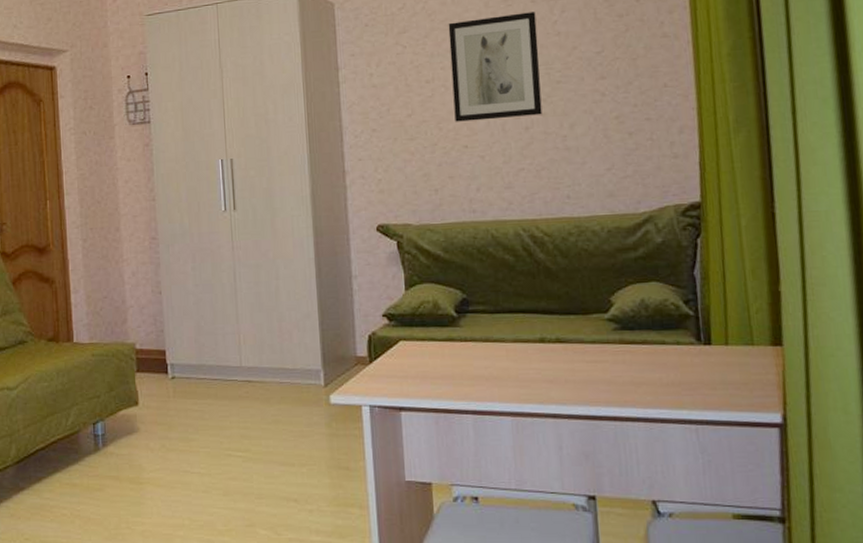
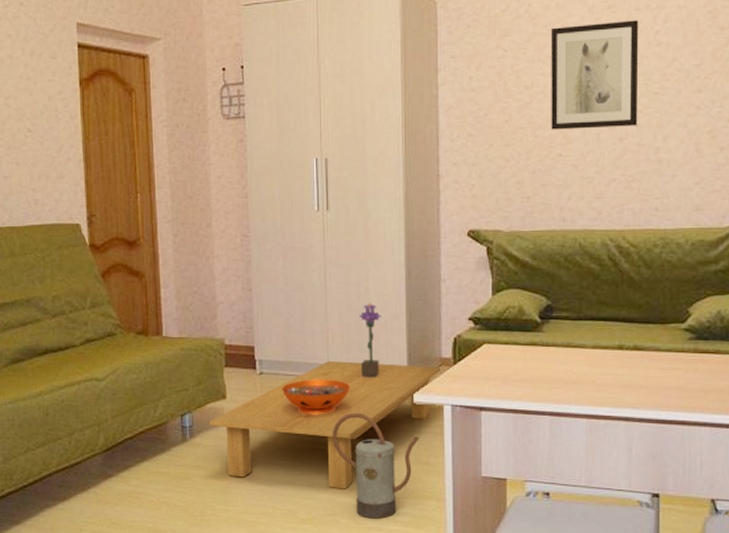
coffee table: none [122,362,357,498] -> present [209,360,441,490]
decorative bowl: none [194,382,265,420] -> present [281,379,350,415]
watering can: none [247,416,339,529] -> present [332,412,420,519]
potted flower: none [271,301,294,379] -> present [359,302,381,378]

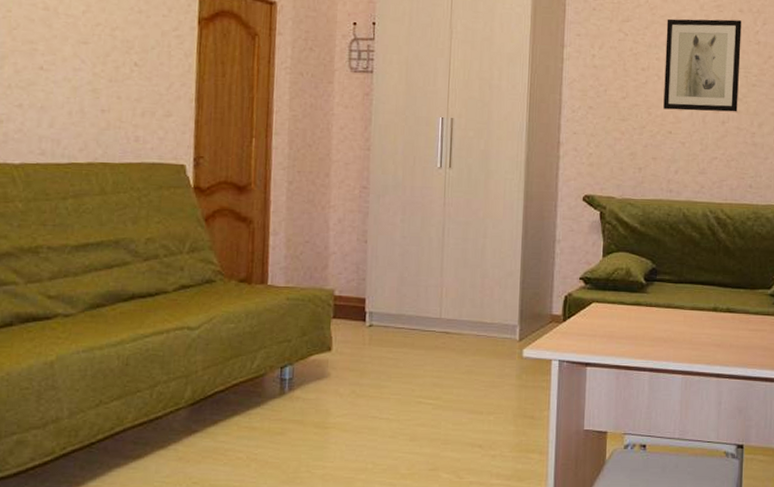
coffee table: present [209,360,441,490] -> none [311,314,551,444]
decorative bowl: present [281,379,350,415] -> none [391,333,461,368]
watering can: present [332,412,420,519] -> none [439,366,527,473]
potted flower: present [359,302,381,378] -> none [472,259,496,332]

